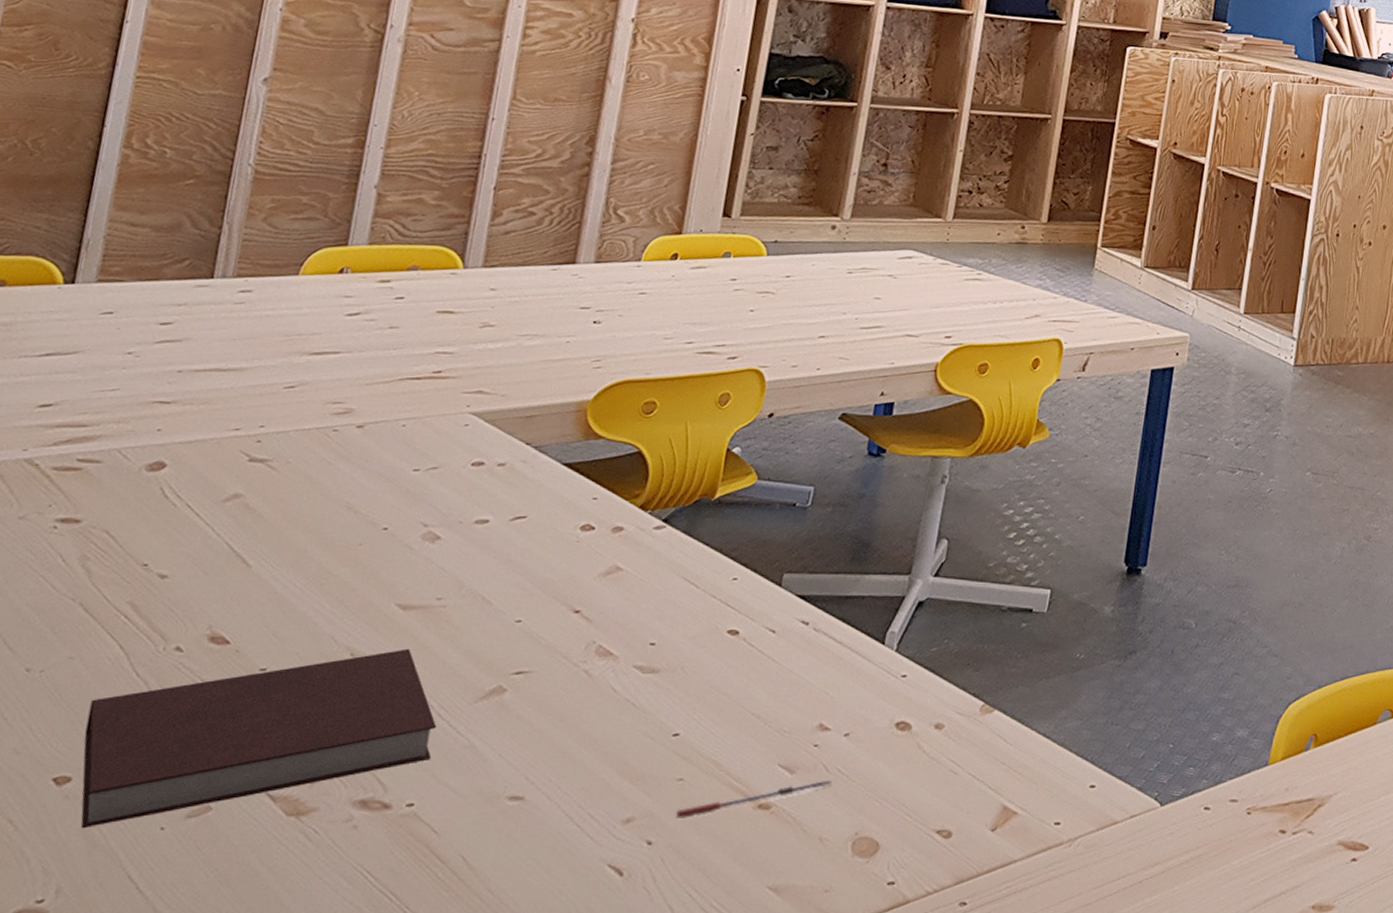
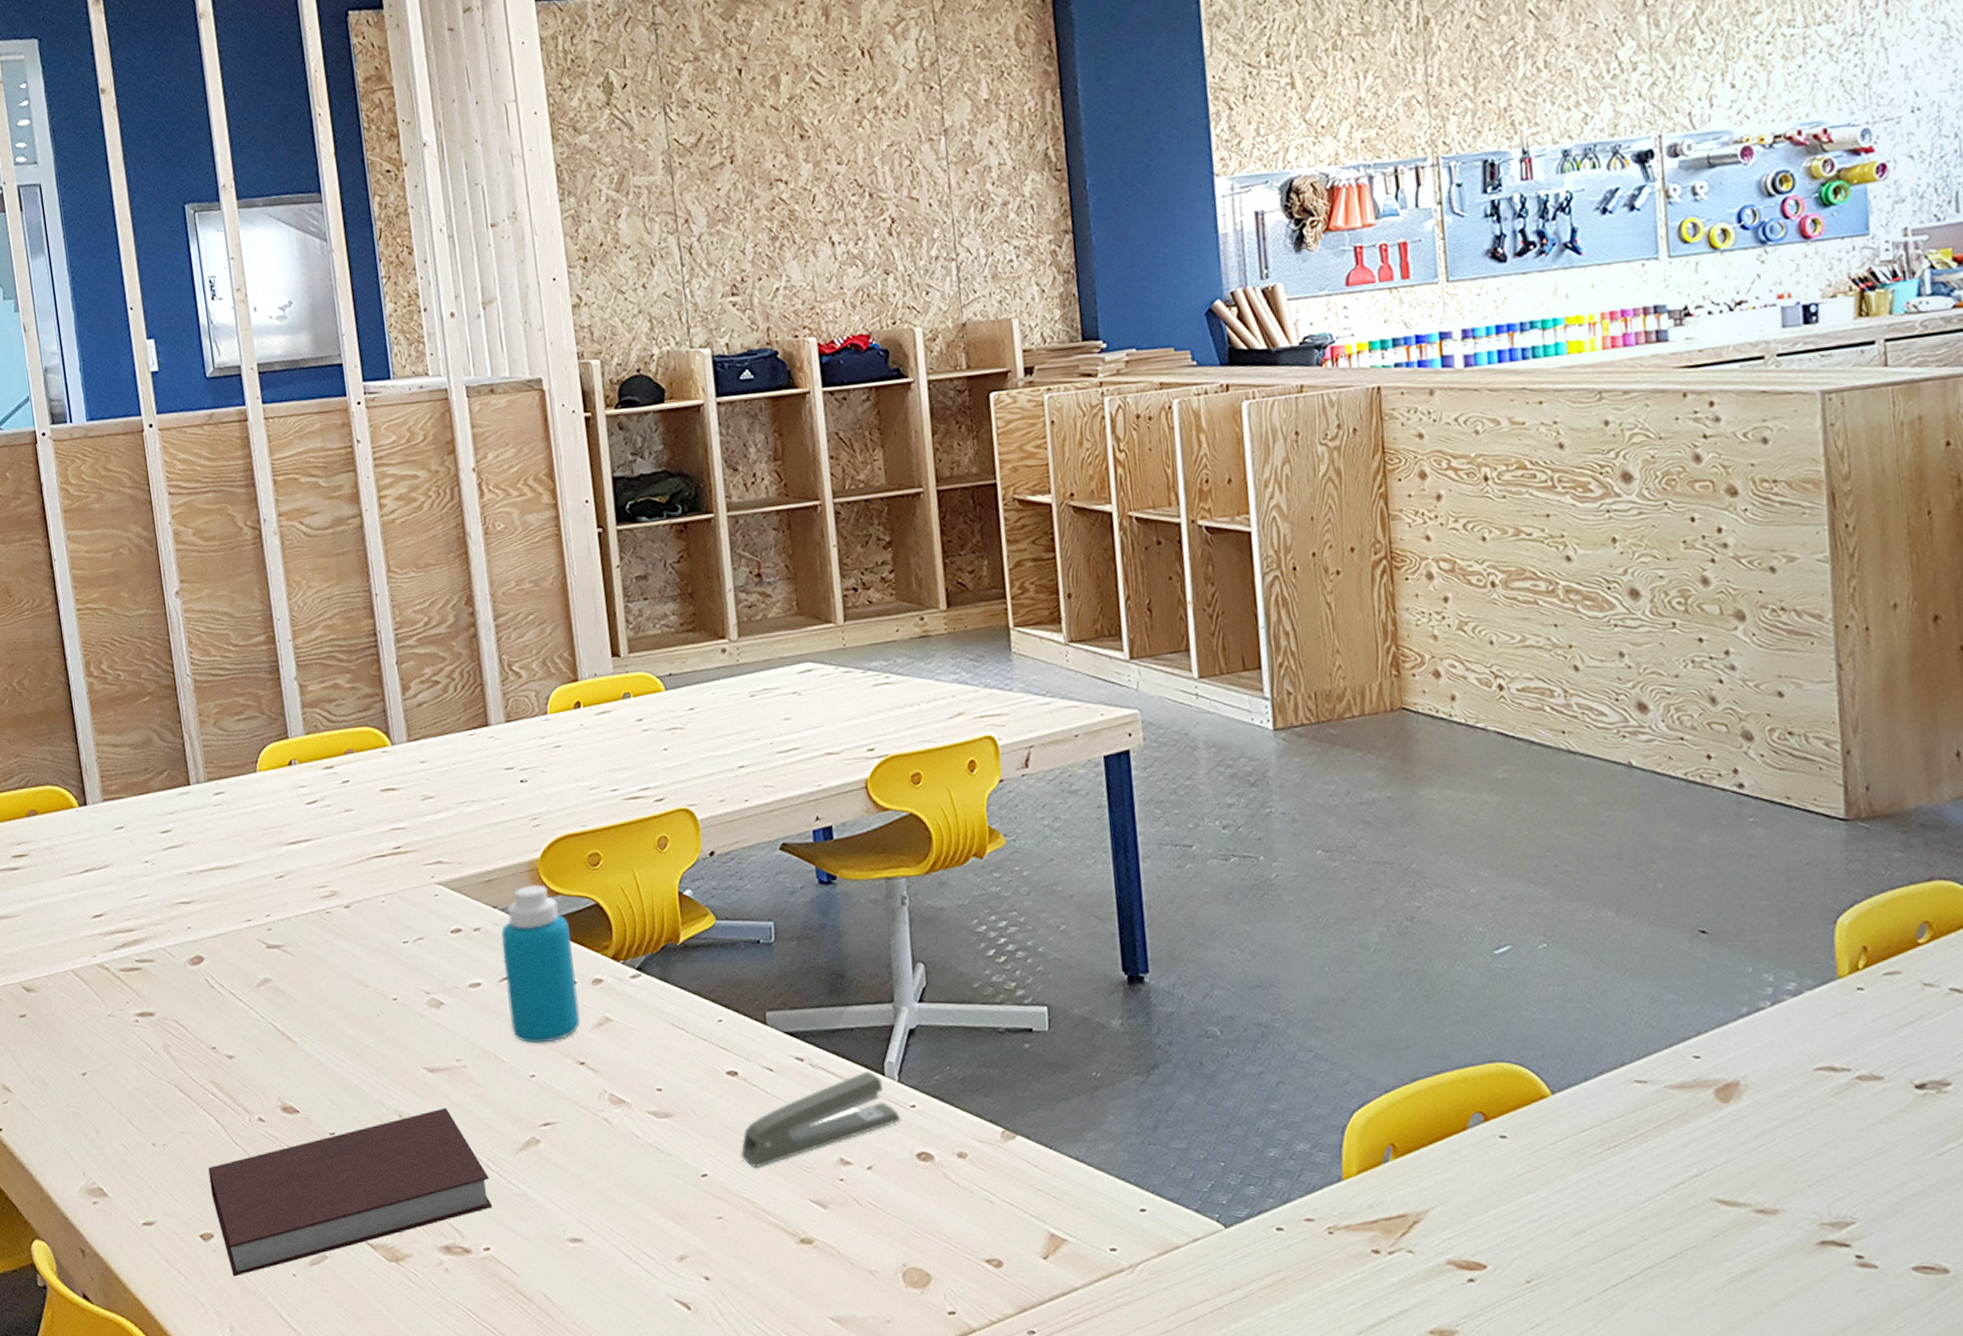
bottle: none [508,426,604,588] -> present [501,885,581,1044]
pen: present [675,779,832,818] -> none [723,1213,867,1255]
stapler: none [719,639,890,729] -> present [740,1071,902,1167]

